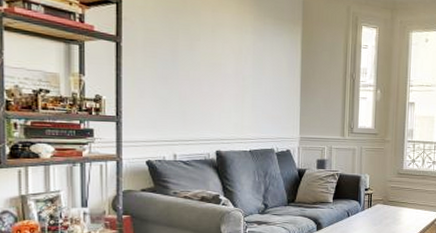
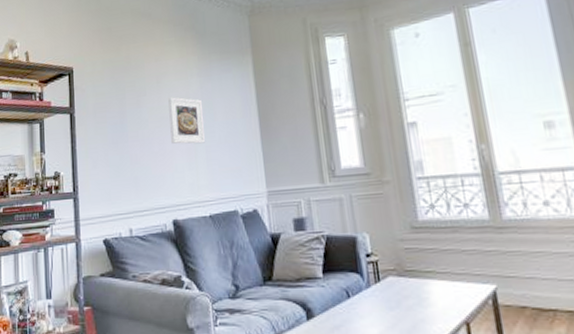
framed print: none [221,47,253,92] -> present [168,97,205,144]

